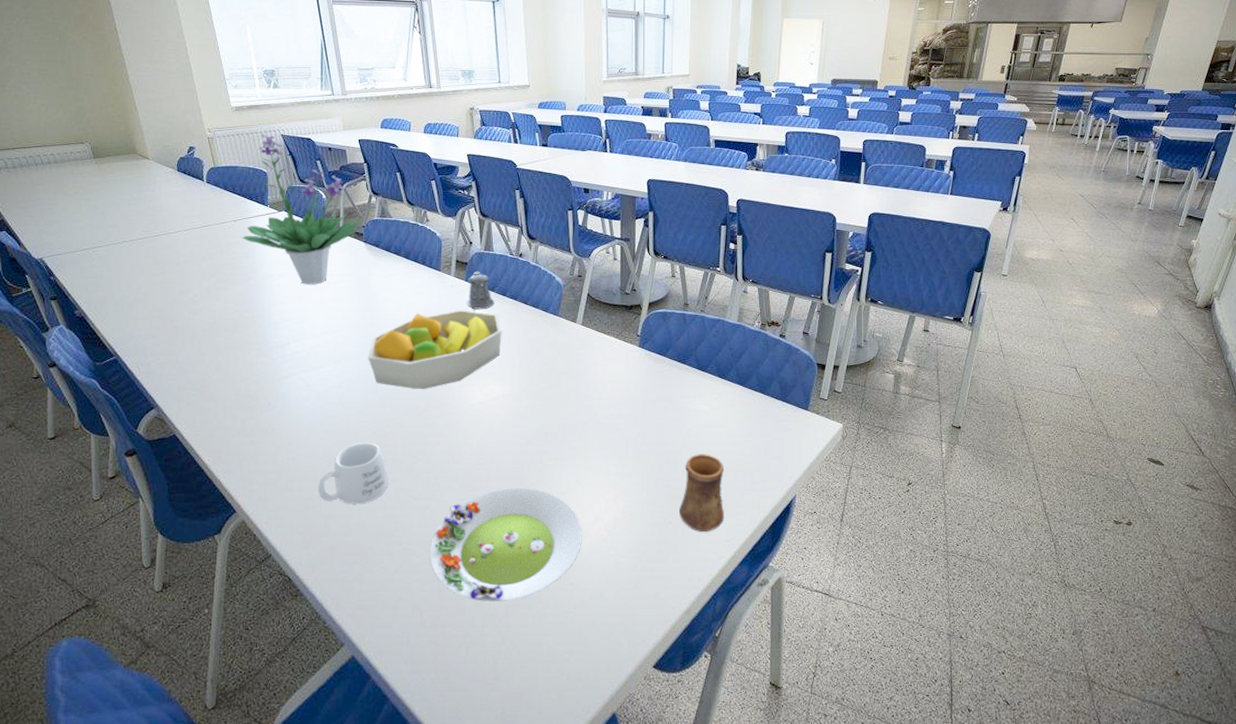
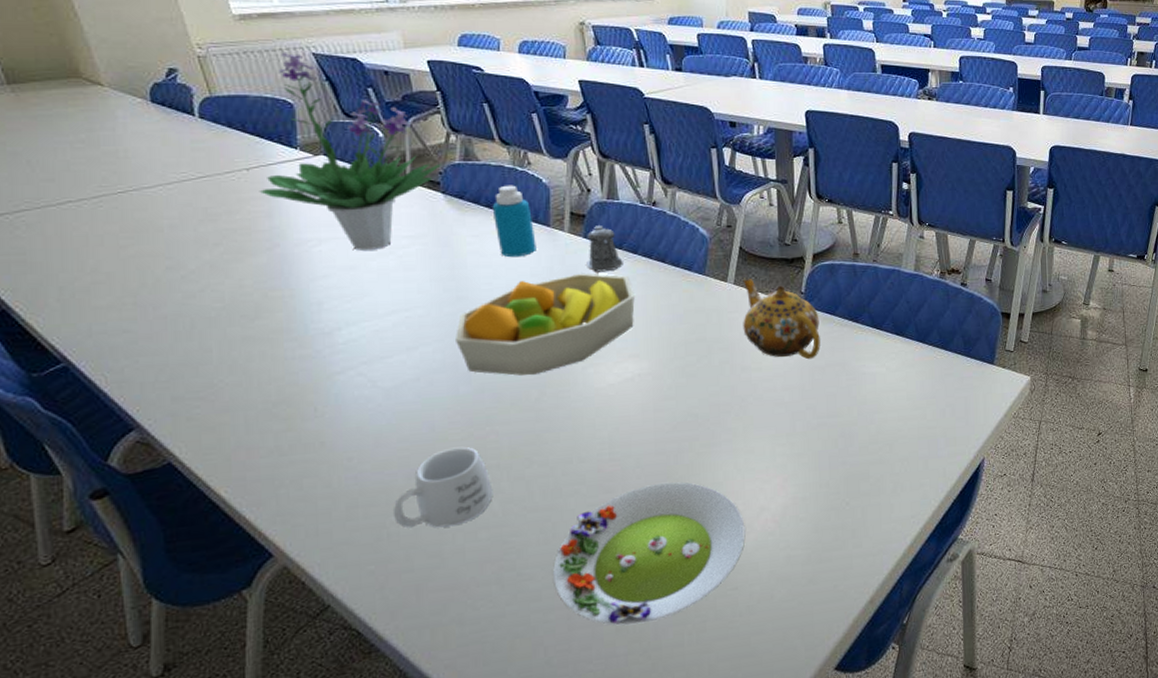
bottle: none [399,237,430,295] -> present [492,185,537,258]
teapot: none [588,320,652,394] -> present [743,277,820,360]
cup: present [679,454,725,531] -> none [857,422,909,510]

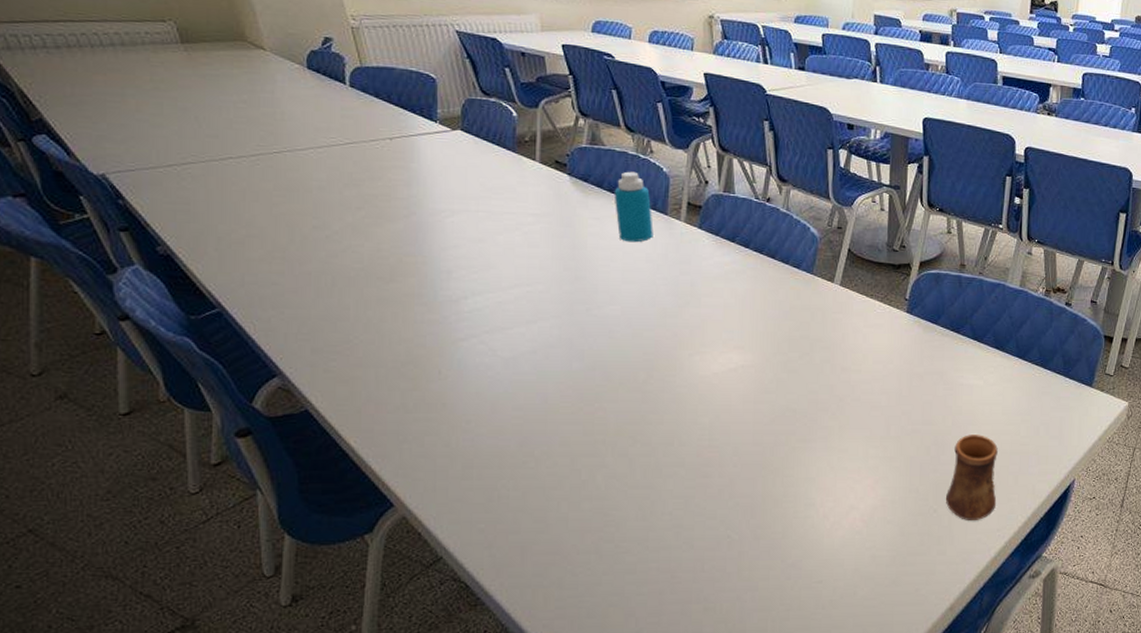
potted plant: present [259,52,441,250] -> none [400,27,569,225]
mug: present [392,447,493,529] -> none [504,421,598,495]
fruit bowl: present [456,273,635,377] -> none [572,262,743,358]
salad plate: present [553,482,746,626] -> none [648,472,834,606]
pepper shaker: present [586,226,623,272] -> none [700,217,735,263]
teapot: present [743,277,820,360] -> none [846,280,921,366]
cup: none [857,422,909,510] -> present [946,435,998,520]

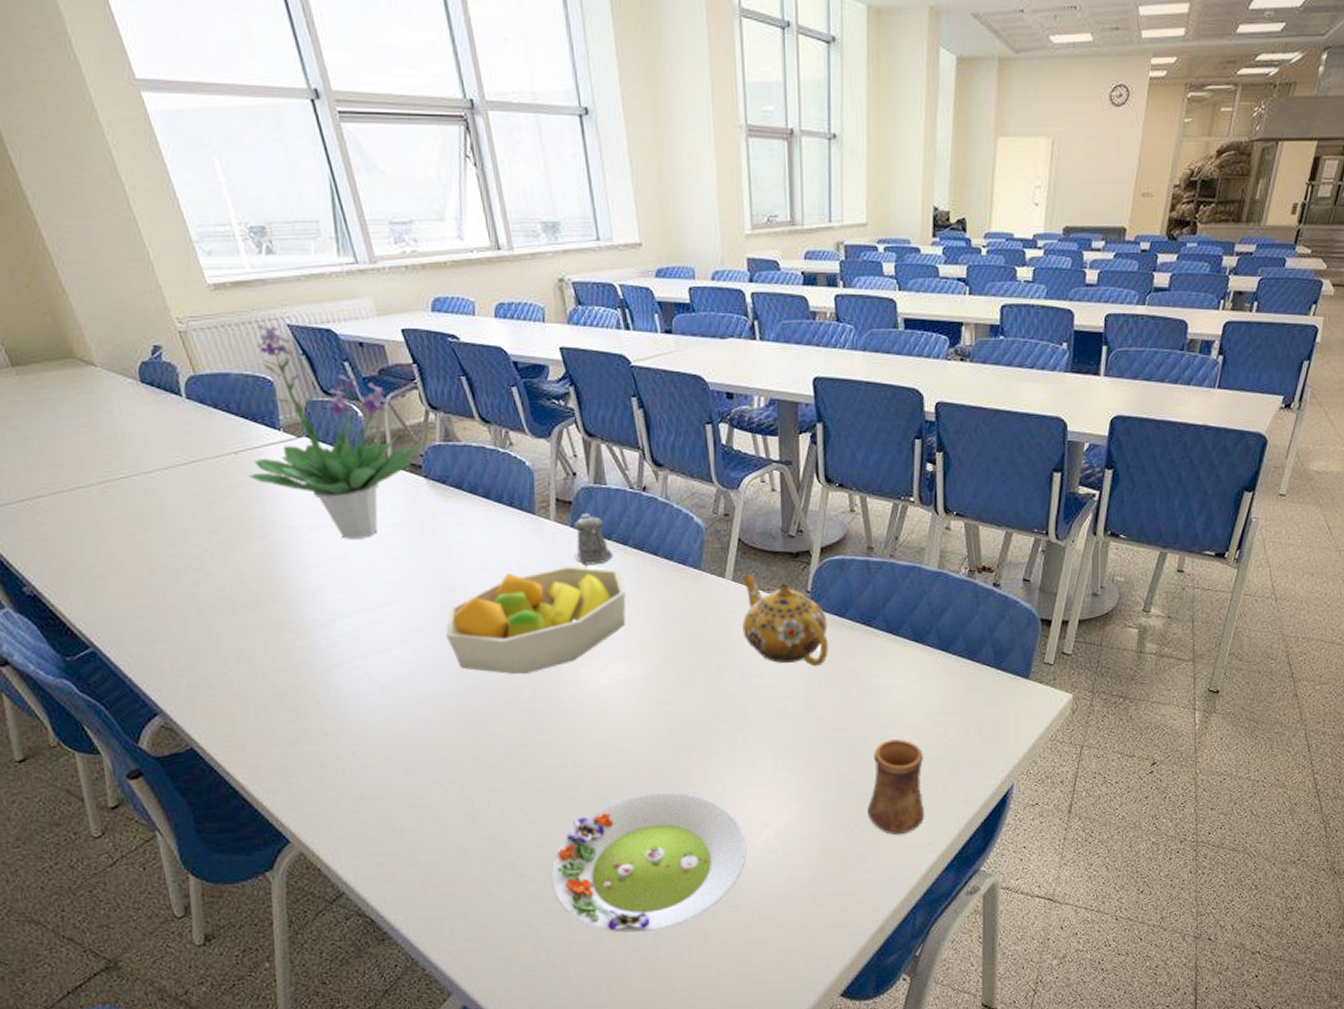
potted plant: none [400,27,569,225] -> present [248,324,422,539]
fruit bowl: none [572,262,743,358] -> present [446,566,626,675]
bottle: present [614,171,653,243] -> none [475,468,522,548]
salad plate: none [648,472,834,606] -> present [551,792,746,934]
pepper shaker: none [700,217,735,263] -> present [574,513,613,565]
teapot: none [846,280,921,366] -> present [742,573,828,667]

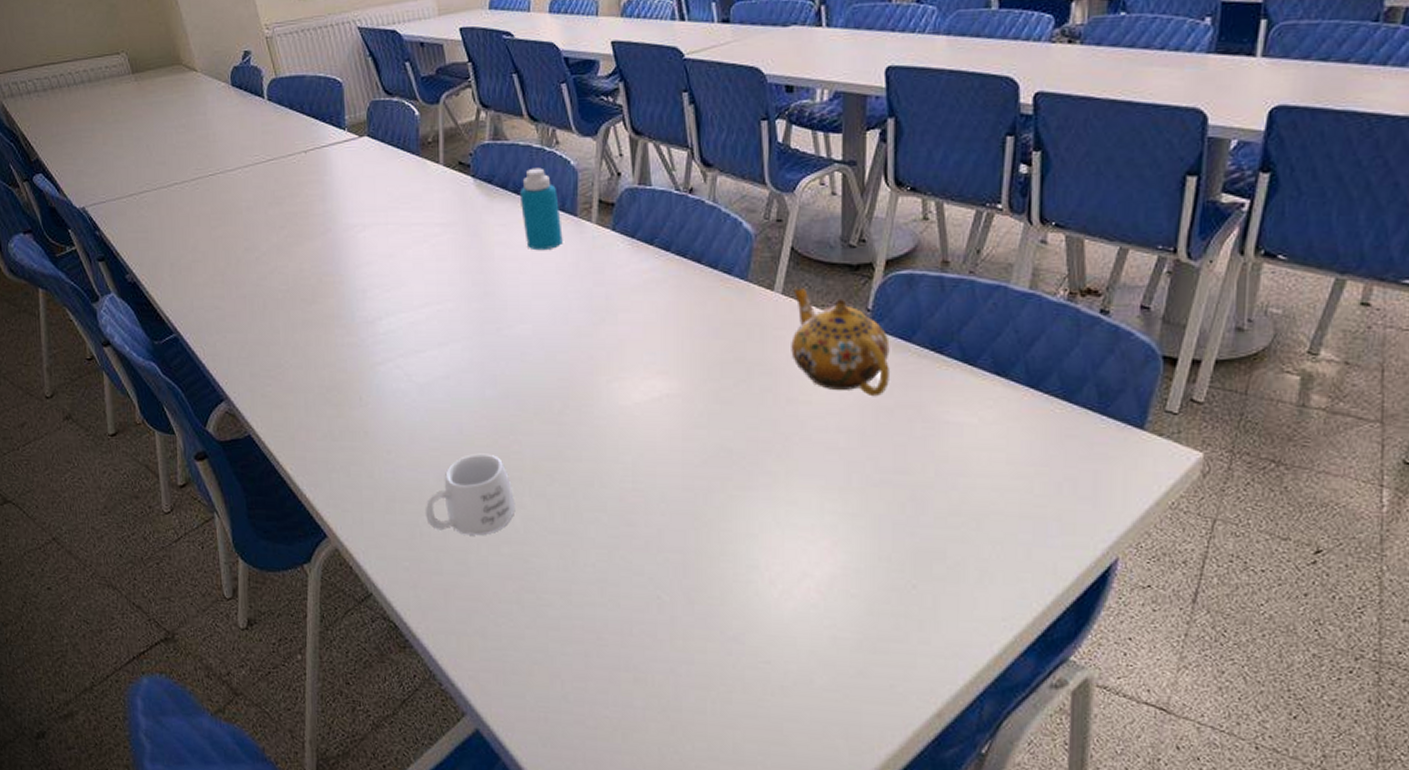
potted plant: present [248,324,422,539] -> none [314,27,472,237]
mug: none [395,746,490,825] -> present [424,454,516,536]
fruit bowl: present [446,566,626,675] -> none [483,271,665,385]
bottle: none [475,468,522,548] -> present [519,167,563,251]
salad plate: present [551,792,746,934] -> none [572,524,783,679]
pepper shaker: present [574,513,613,565] -> none [614,216,654,271]
cup: present [868,739,925,834] -> none [929,489,1001,604]

